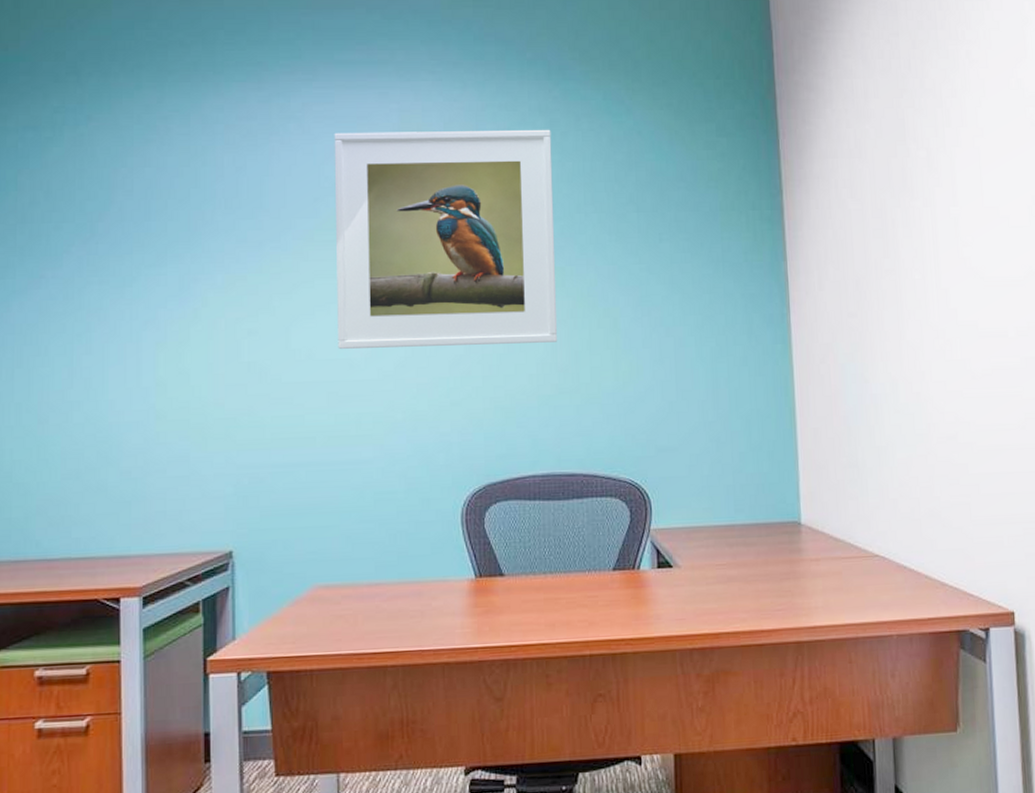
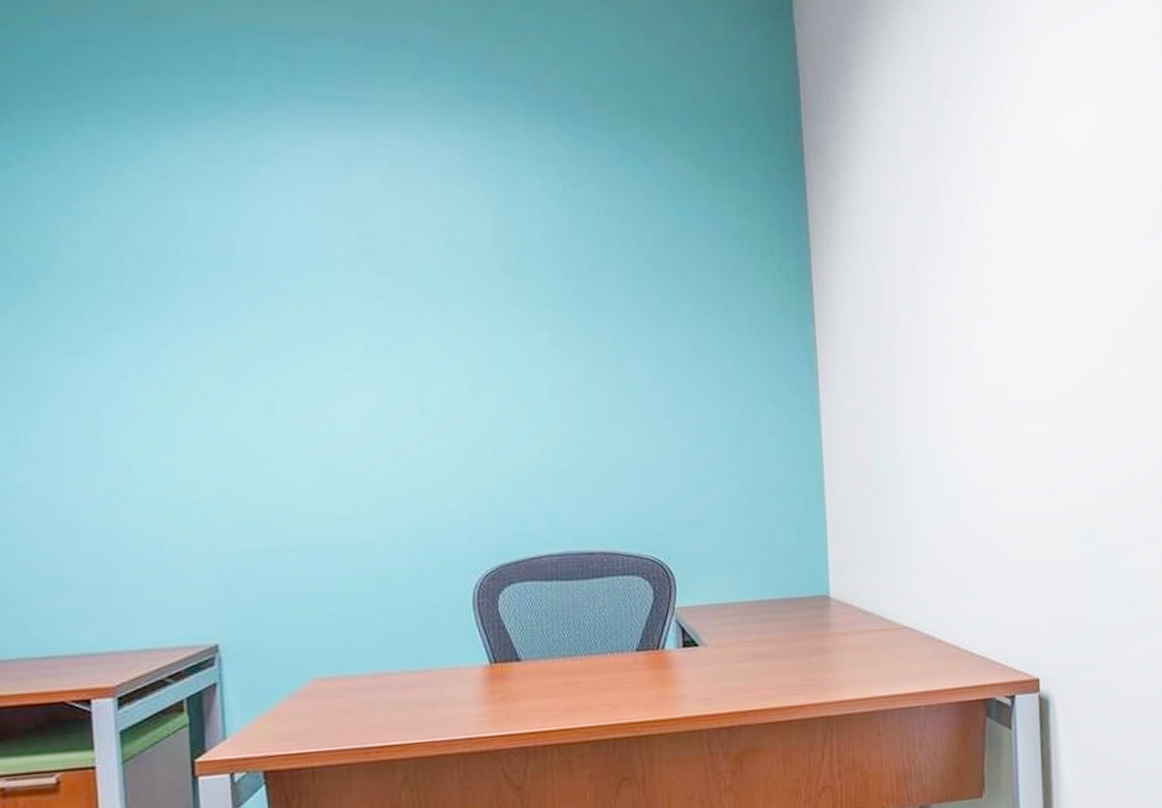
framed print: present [334,129,558,349] -> none [315,179,574,422]

